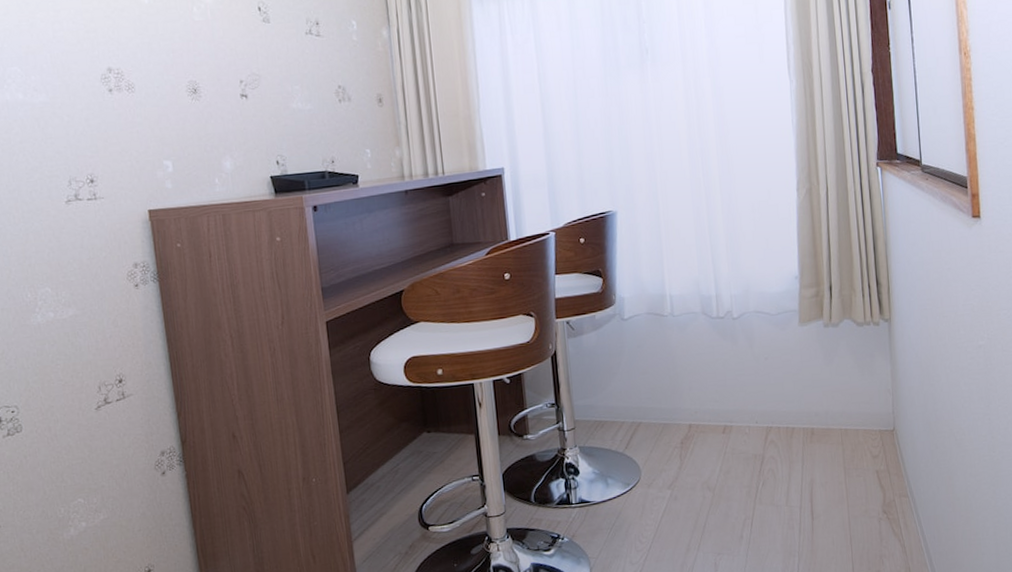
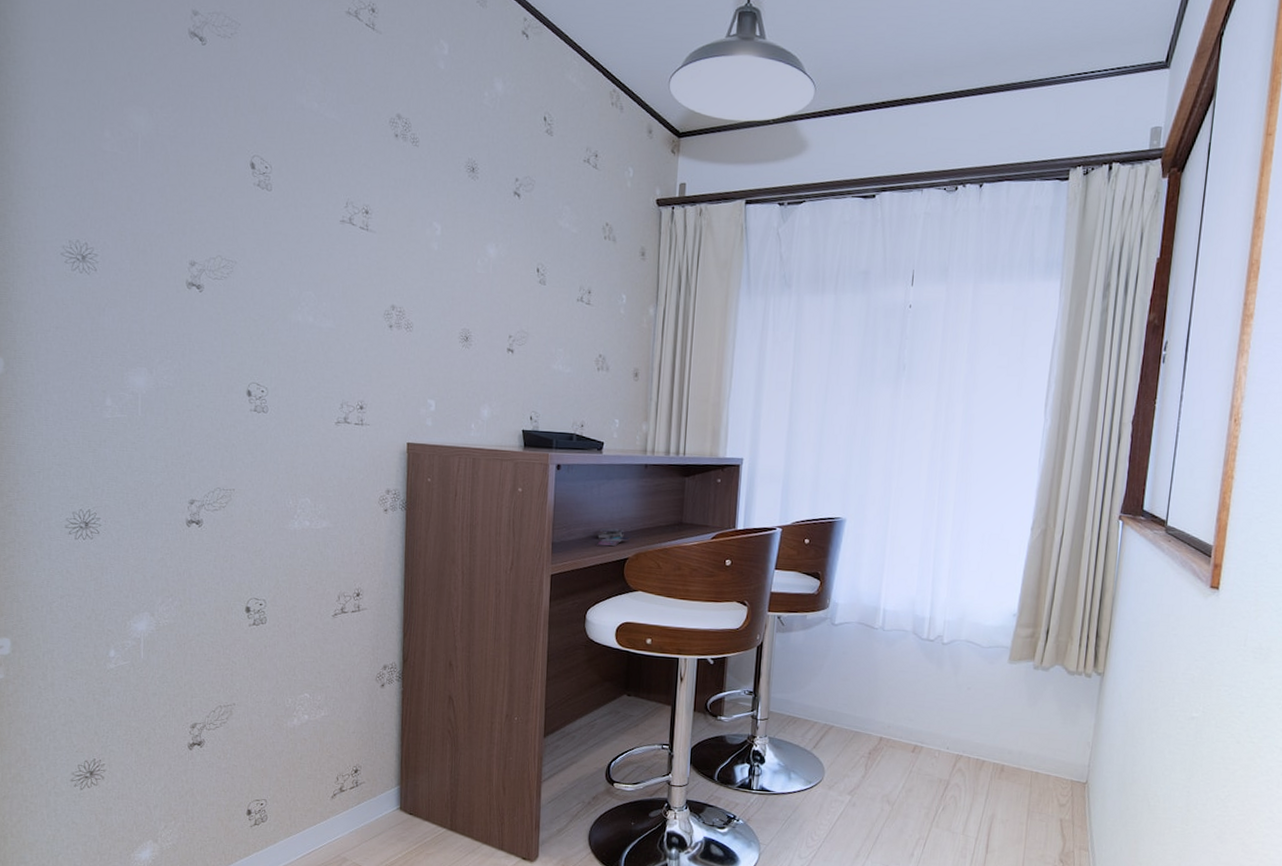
magazine: none [368,261,403,283] -> present [596,528,631,546]

